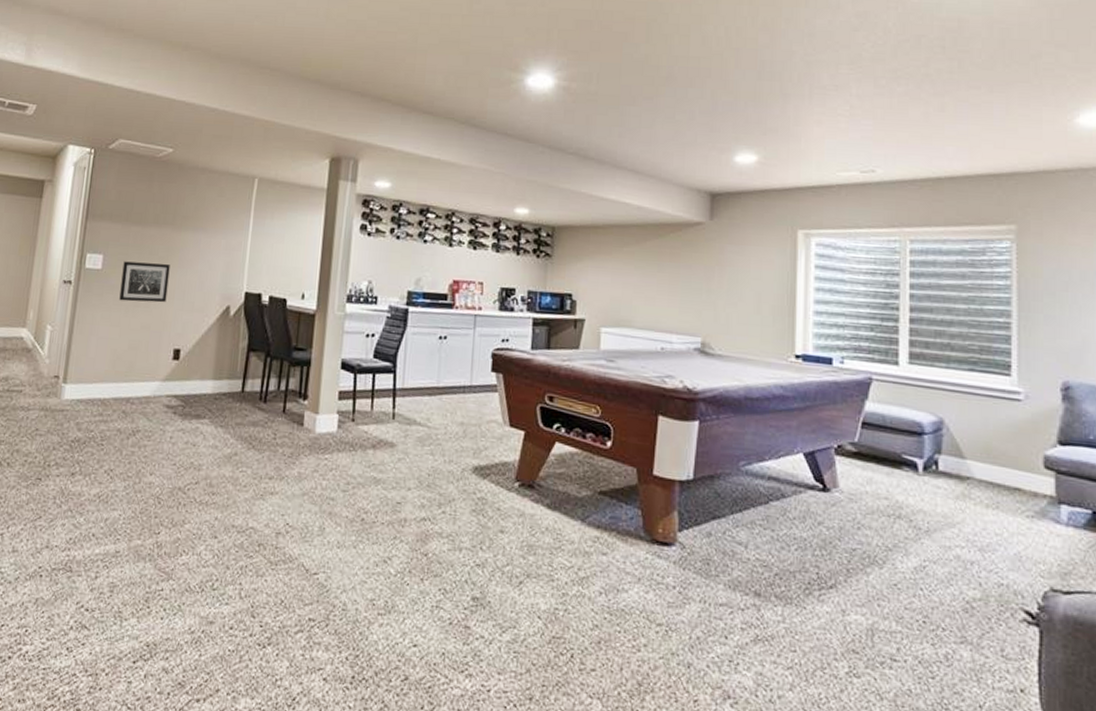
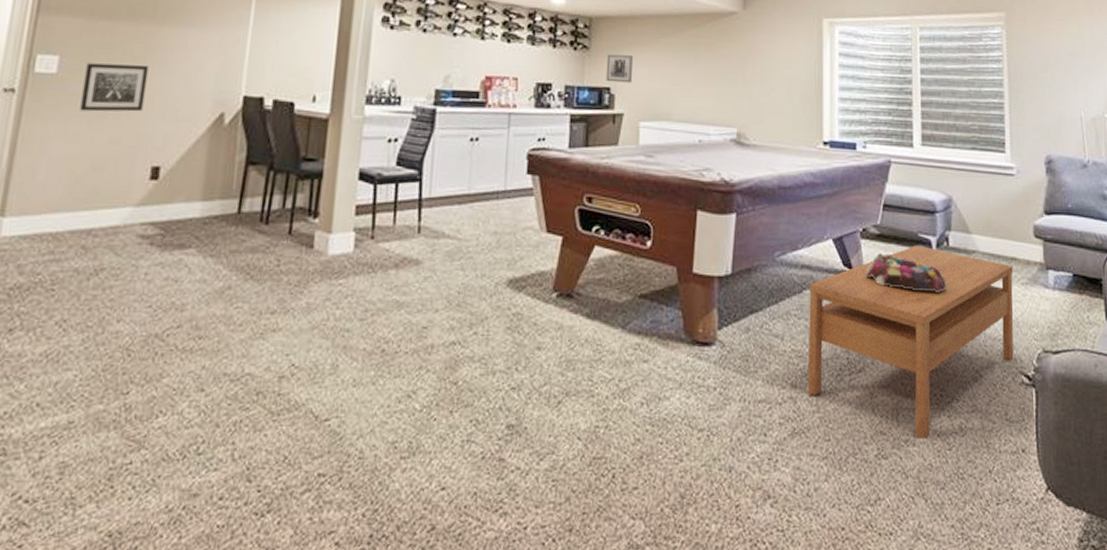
wall art: none [568,262,596,290] -> present [606,54,634,83]
coffee table: none [772,466,1017,664] -> present [807,245,1014,440]
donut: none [840,471,935,517] -> present [865,253,947,292]

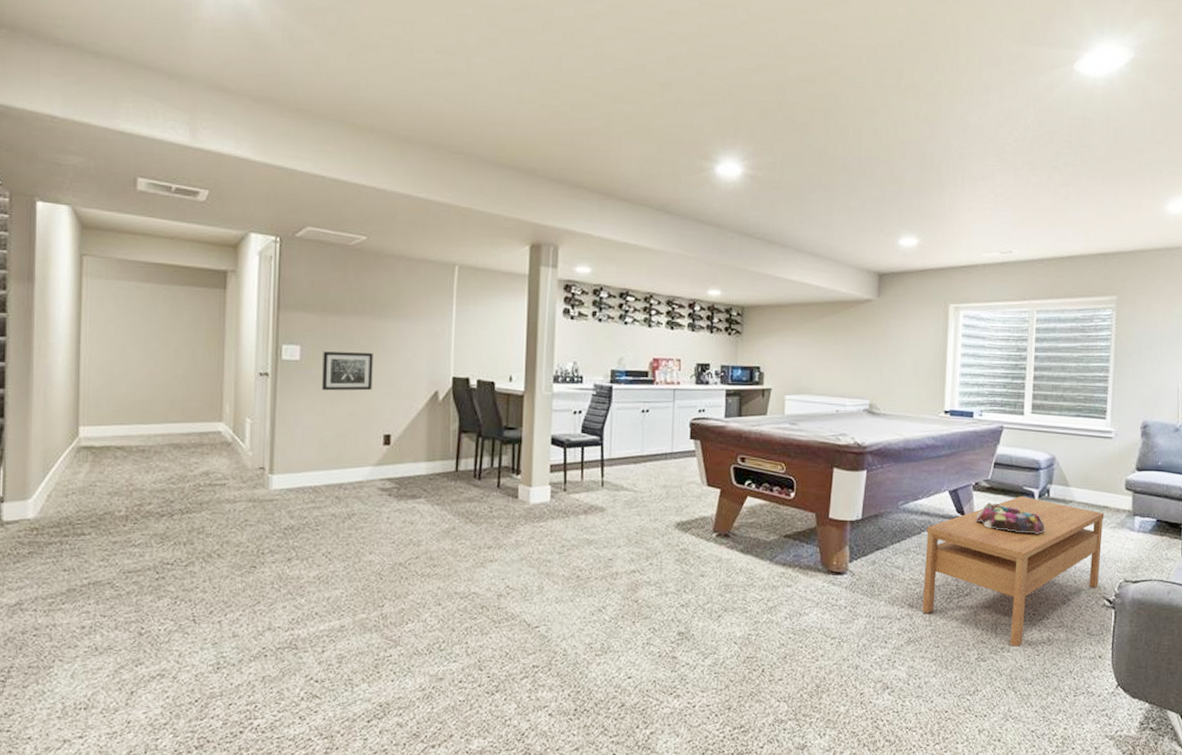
wall art: present [606,54,634,83] -> none [756,338,780,363]

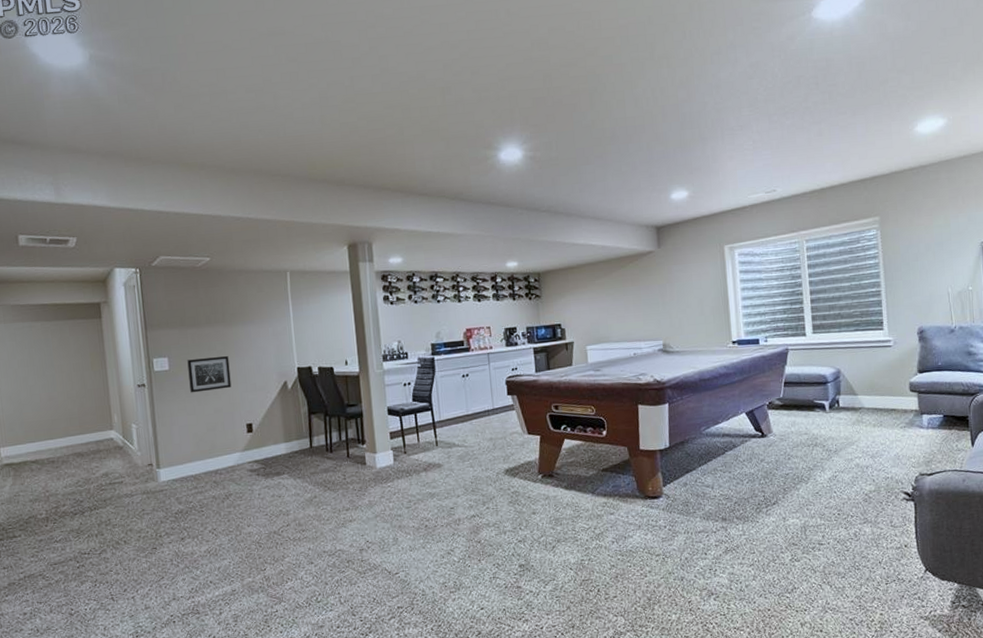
coffee table: present [922,496,1105,648] -> none [730,409,896,546]
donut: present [975,502,1046,534] -> none [773,418,840,443]

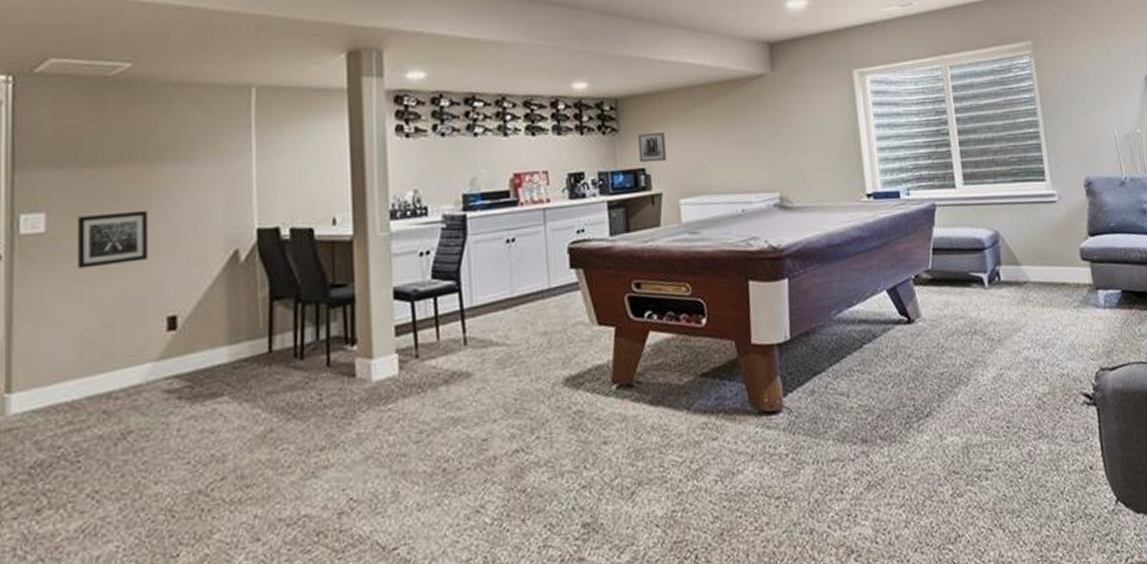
wall art: none [555,297,578,320] -> present [637,132,667,163]

